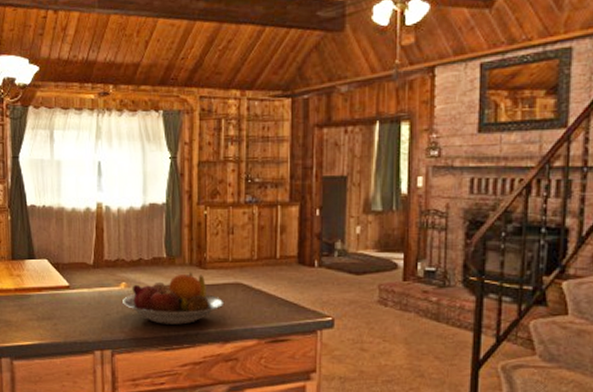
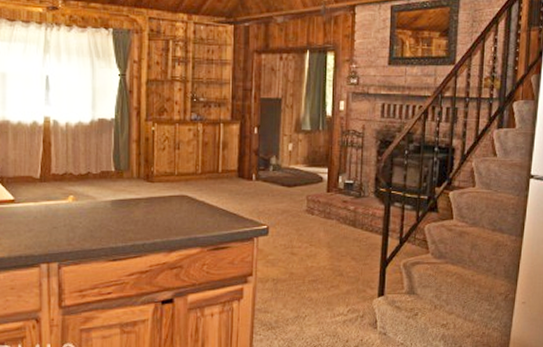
fruit bowl: present [123,272,224,325] -> none [70,185,170,236]

